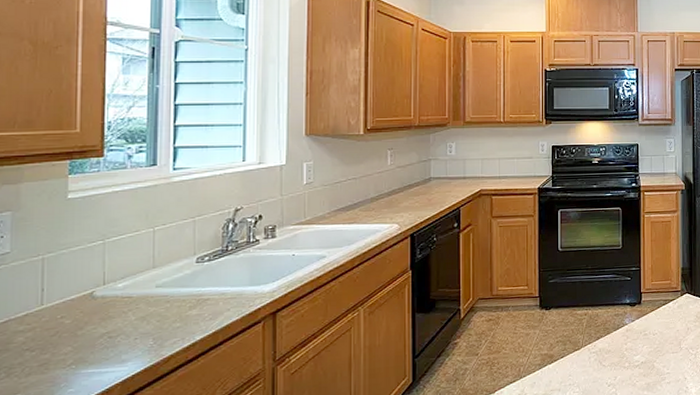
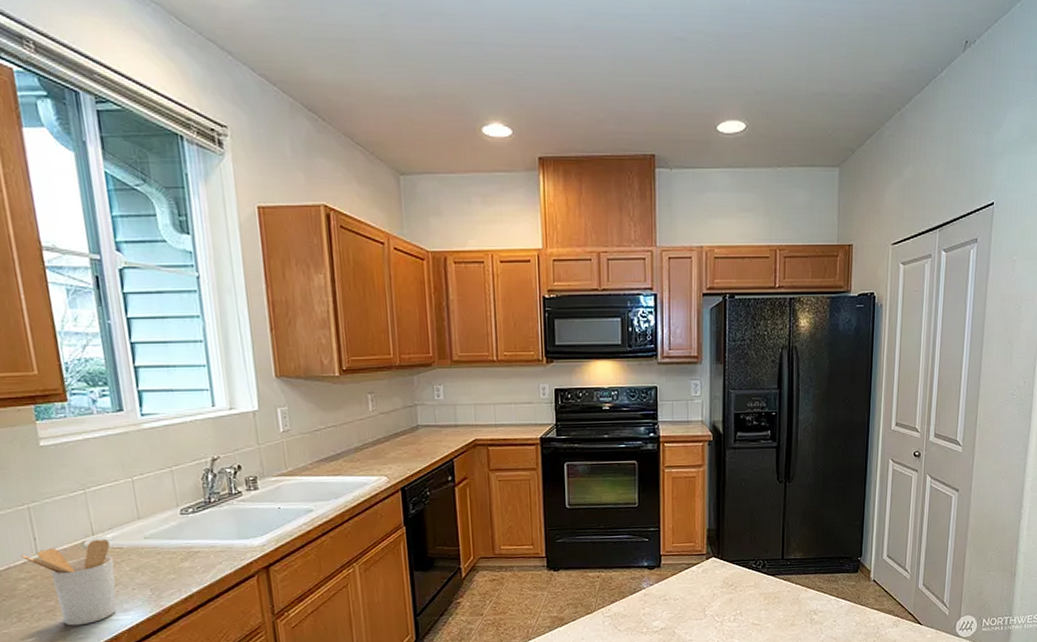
utensil holder: none [25,288,121,380] -> present [21,539,117,626]

